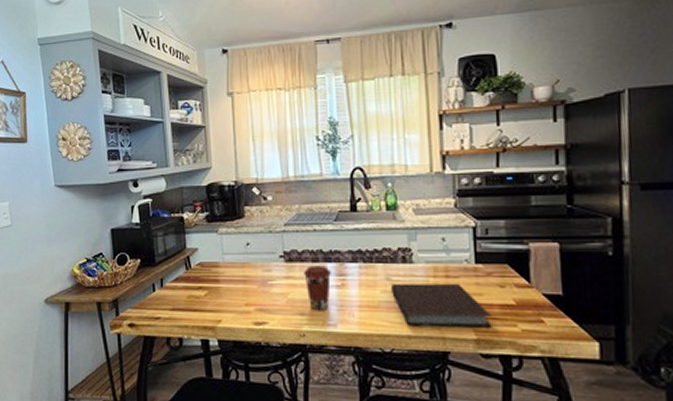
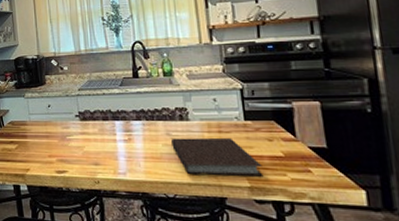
coffee cup: present [304,265,332,311] -> none [96,123,120,162]

